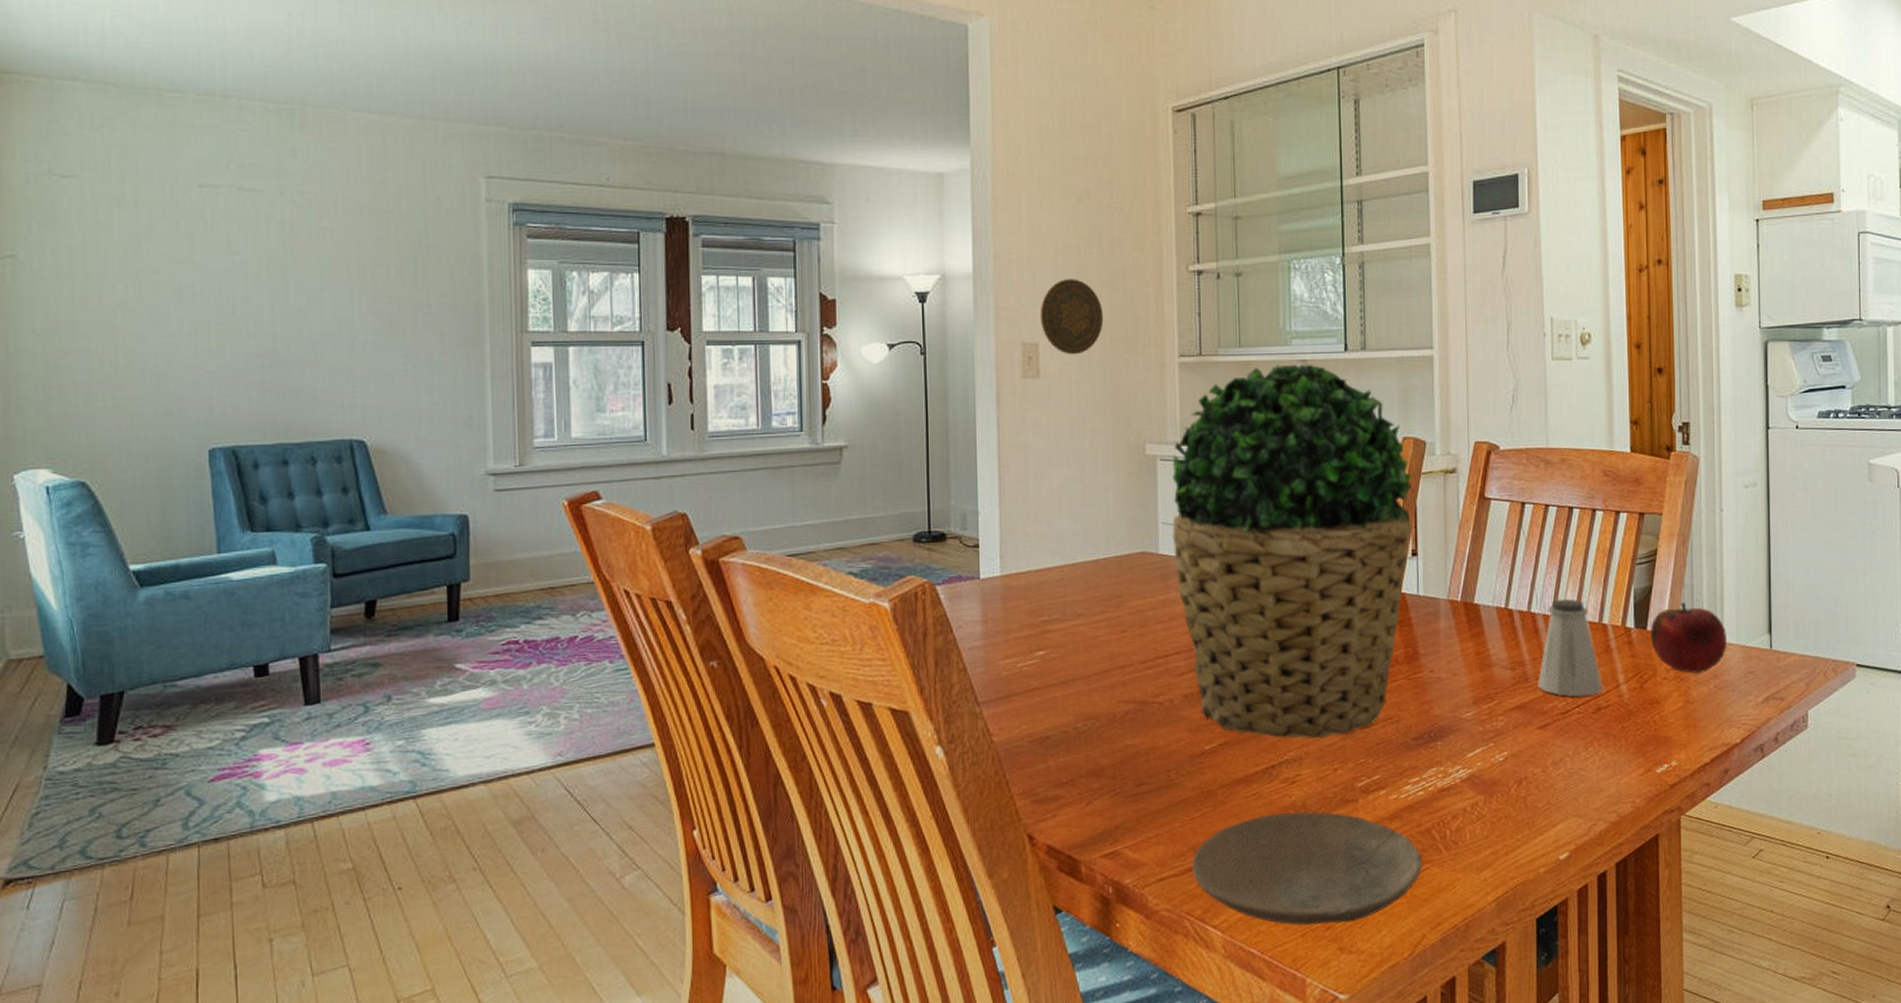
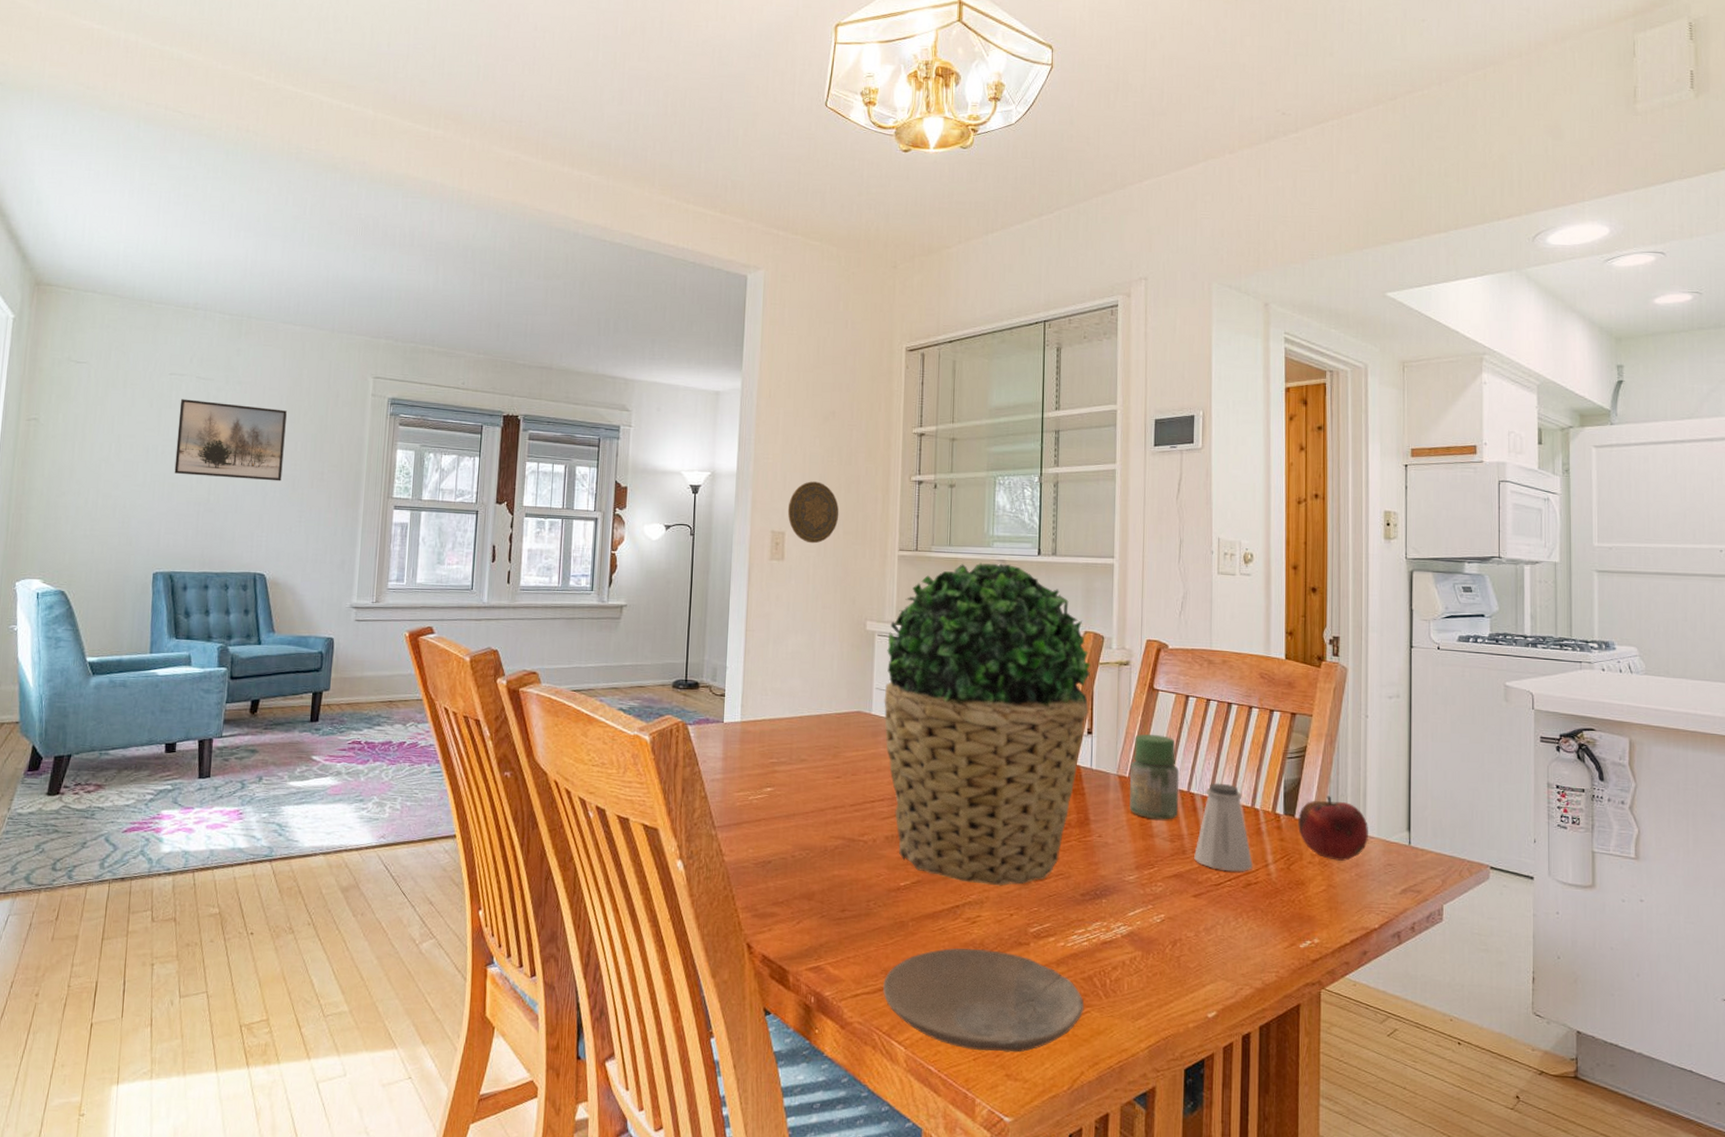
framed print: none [218,218,374,320] -> present [174,399,287,482]
jar: none [1463,550,1519,647] -> present [1130,734,1179,820]

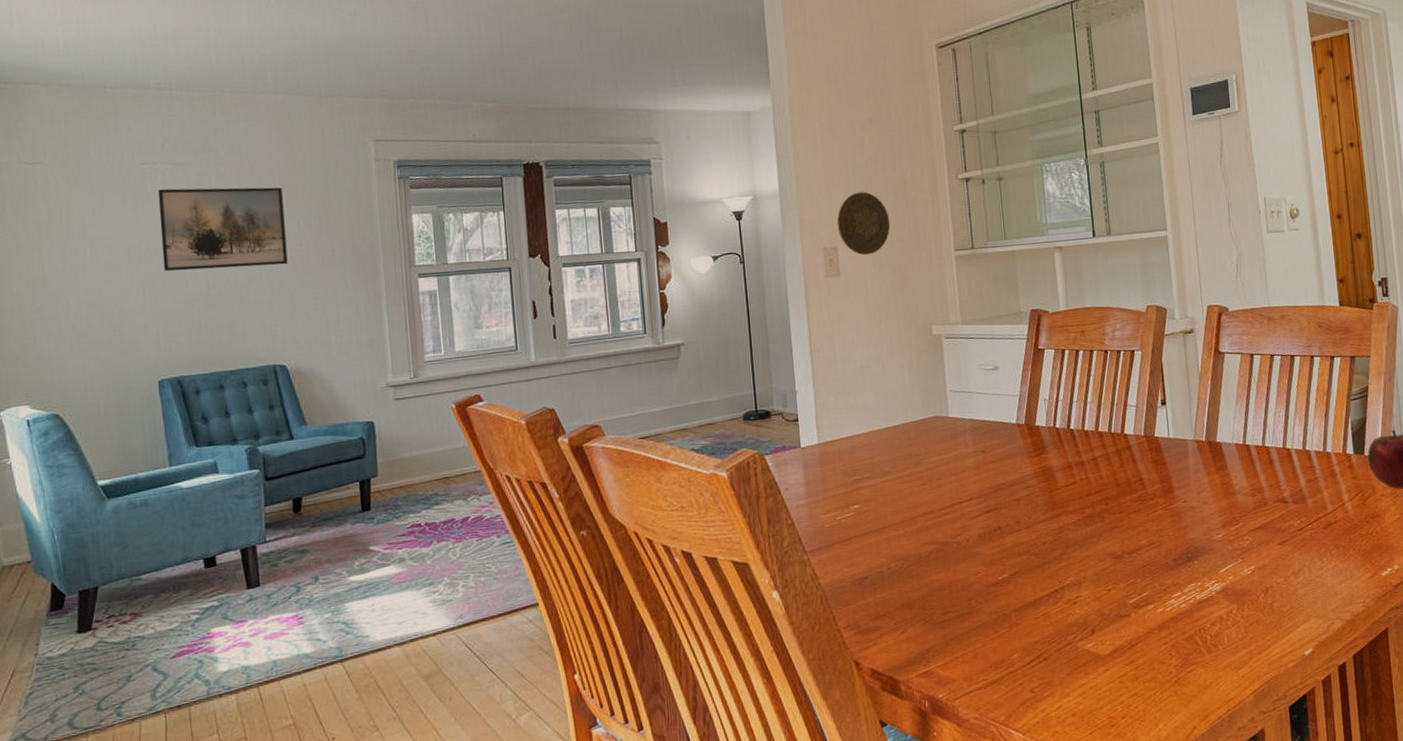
plate: present [882,948,1084,1053] -> none [993,626,1190,725]
potted plant: present [884,562,1090,886] -> none [955,250,1160,567]
jar: present [1130,734,1179,820] -> none [1206,396,1257,478]
saltshaker: present [1194,783,1253,872] -> none [1275,433,1331,516]

